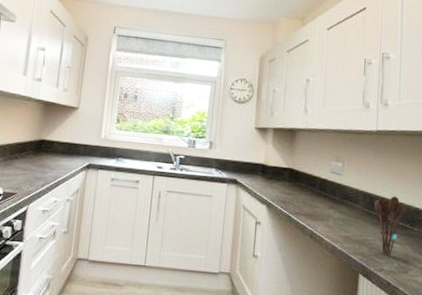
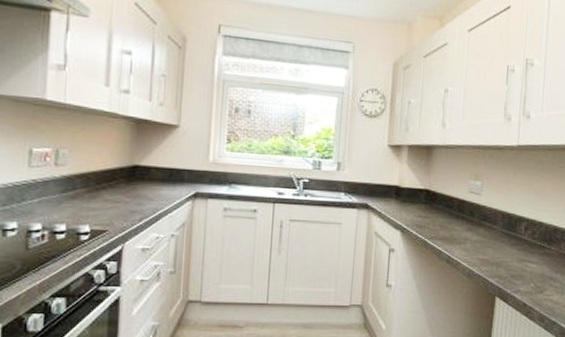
utensil holder: present [374,196,405,255] -> none [513,215,543,276]

